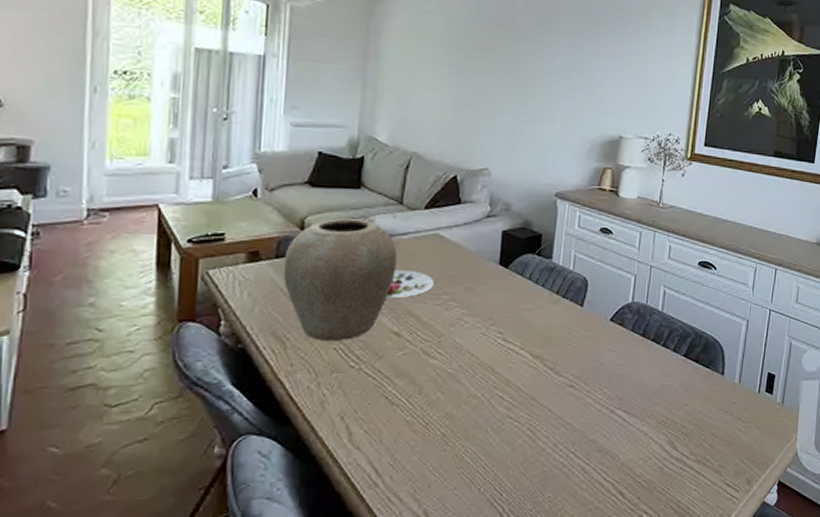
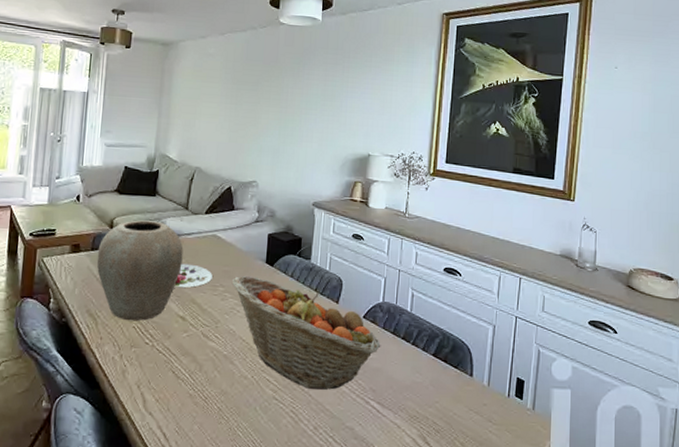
fruit basket: none [459,280,629,403] -> present [232,275,381,390]

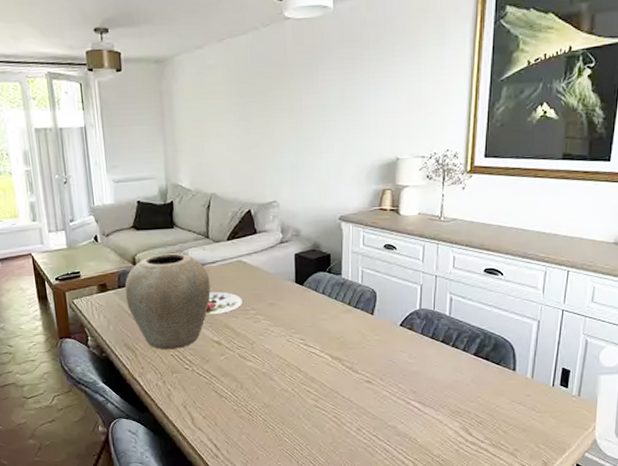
fruit basket: present [232,275,381,390] -> none [263,296,420,396]

